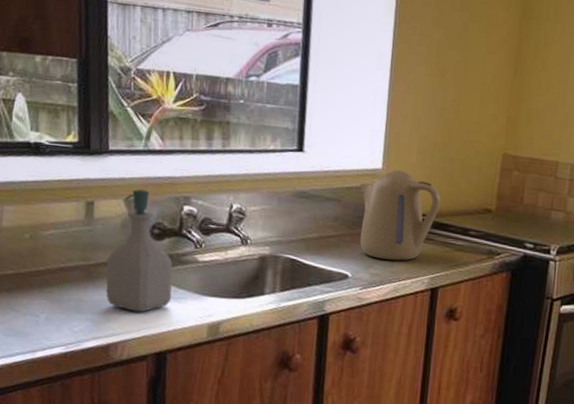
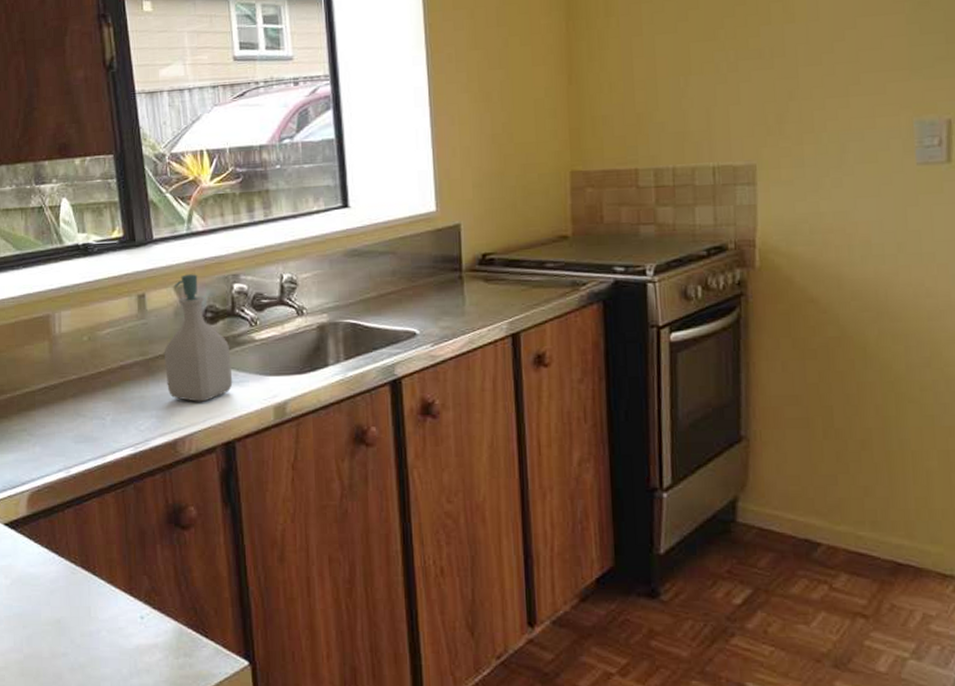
kettle: present [359,169,441,261] -> none [414,209,508,310]

